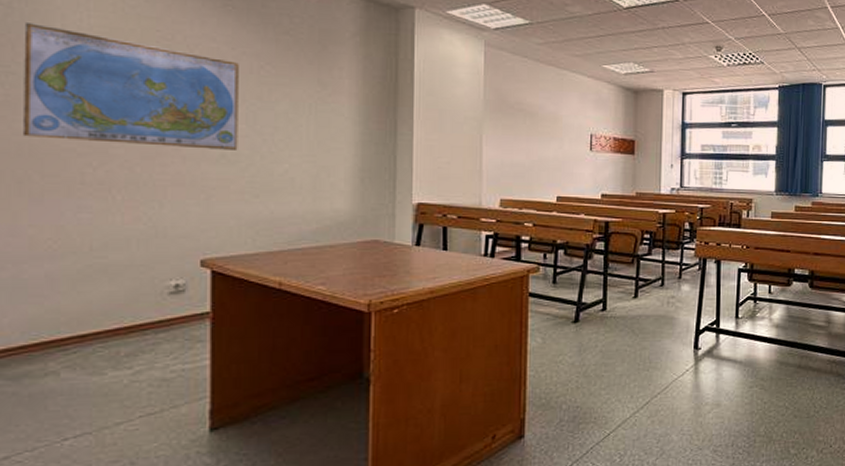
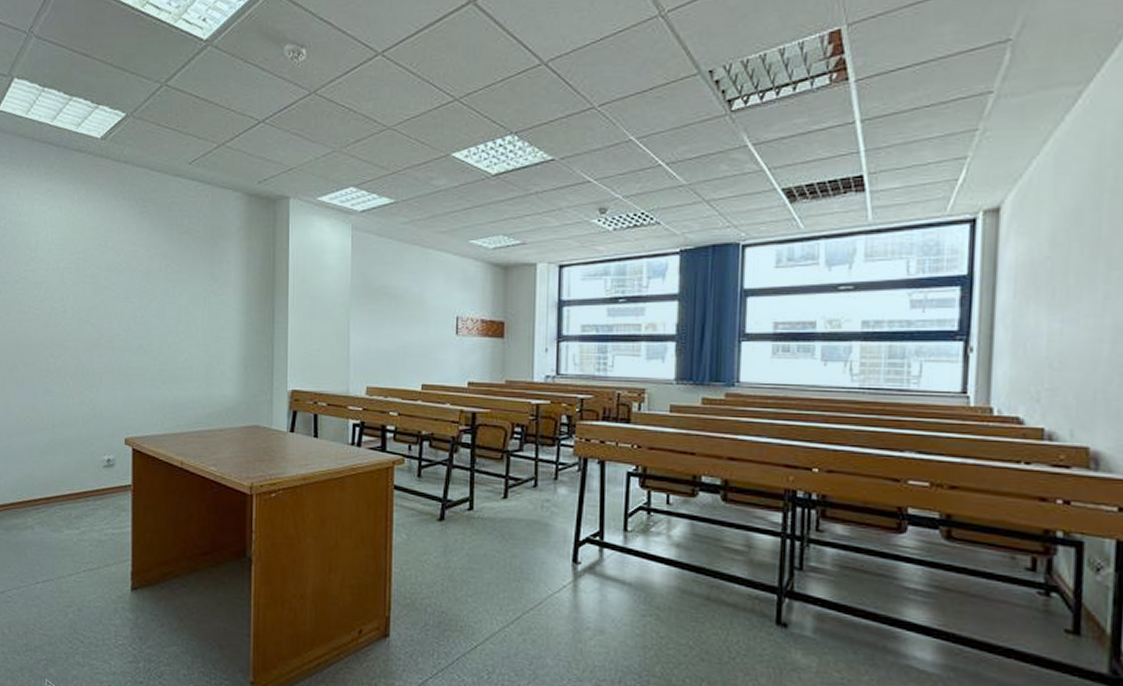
world map: present [22,23,239,150] -> none [12,241,152,341]

